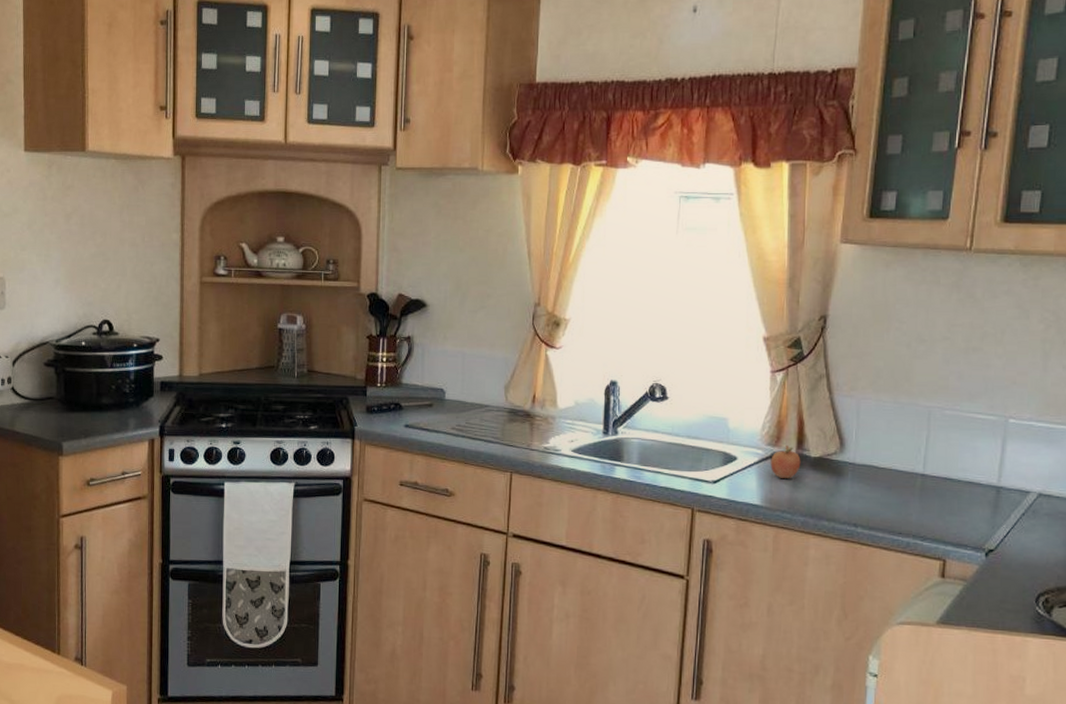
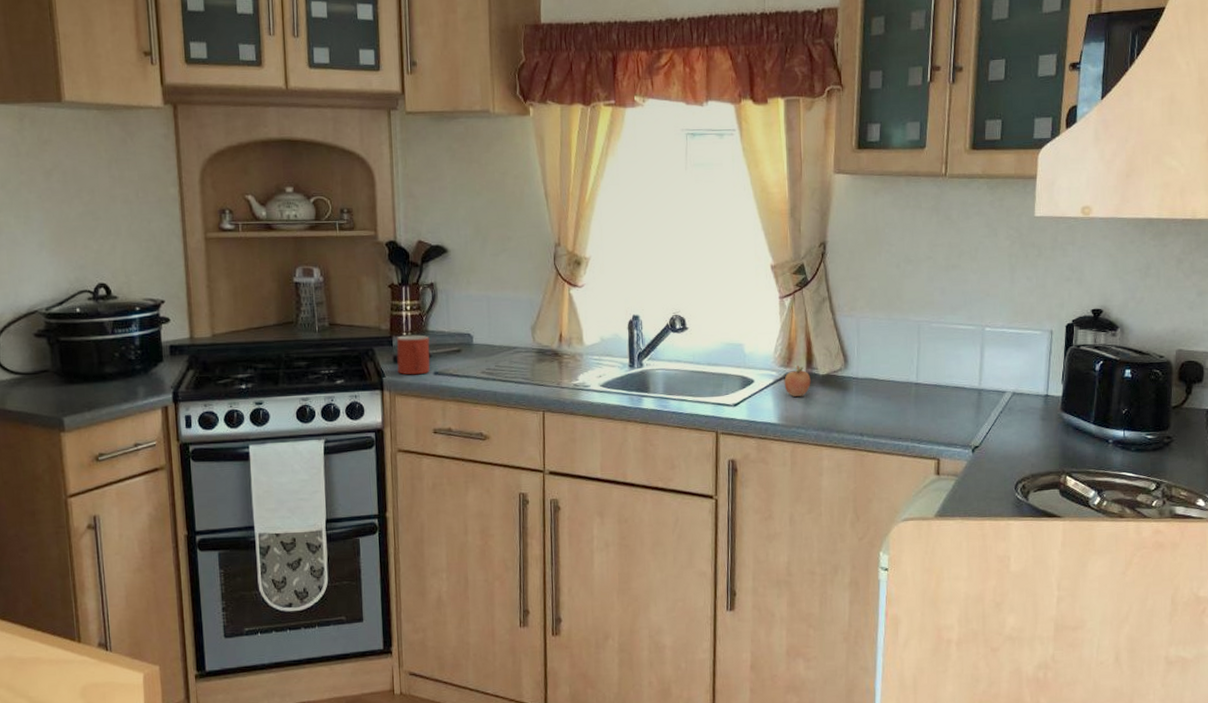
mug: none [369,386,403,426] -> present [396,335,430,375]

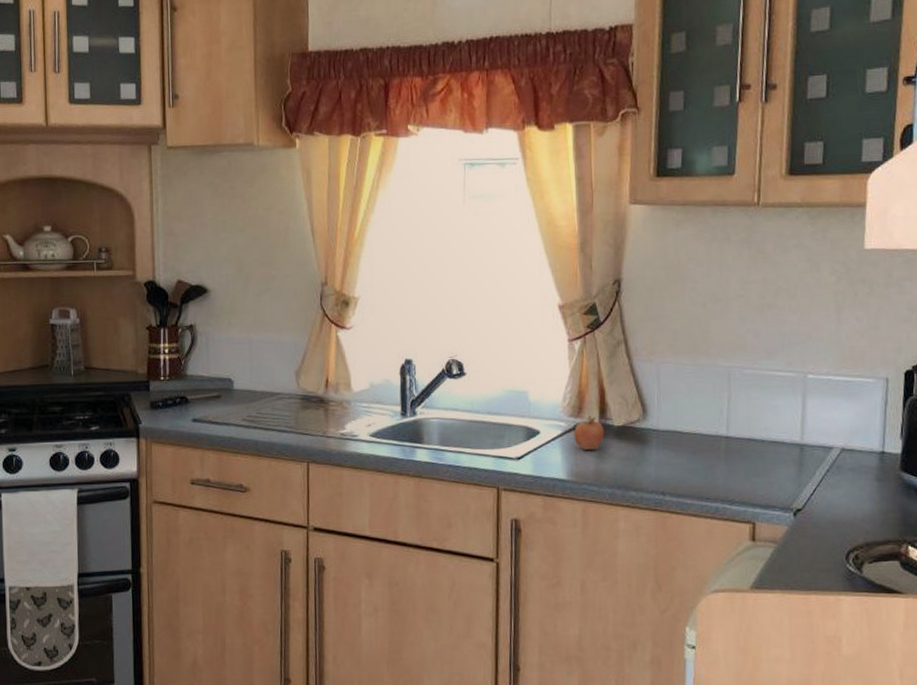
mug: present [396,335,430,375] -> none [153,379,189,422]

